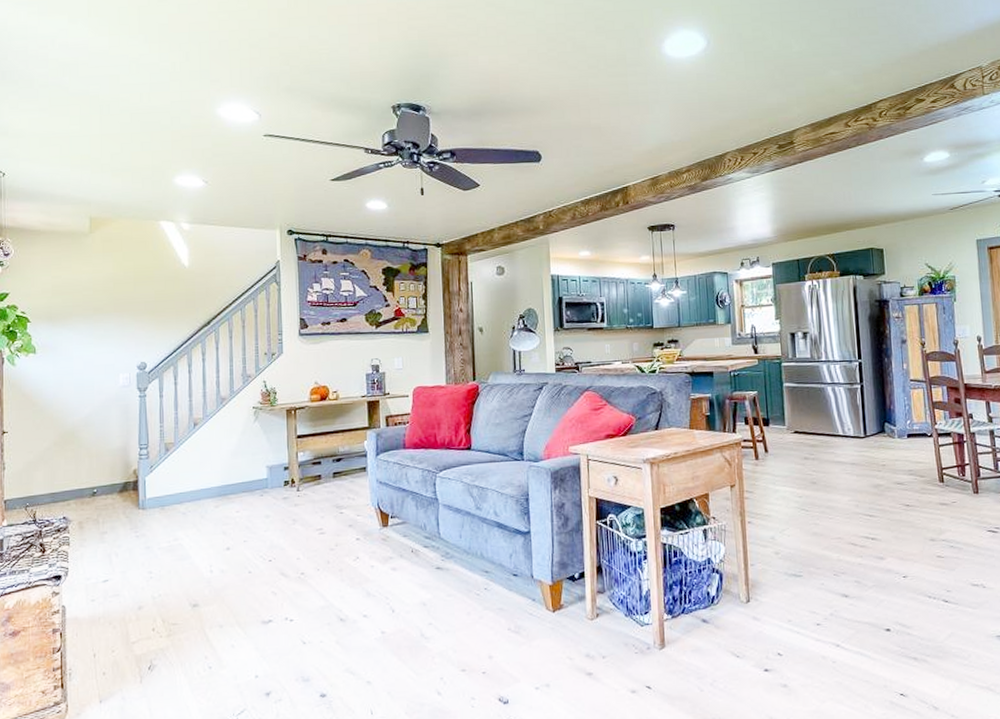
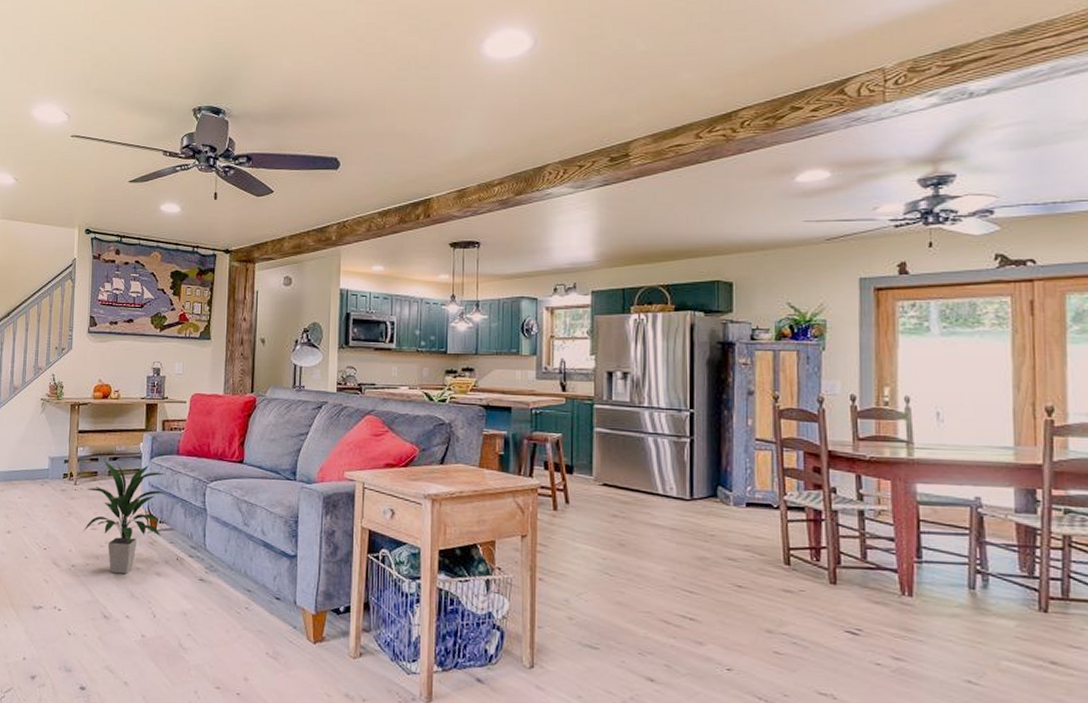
indoor plant: none [310,461,396,575] -> present [82,459,167,574]

